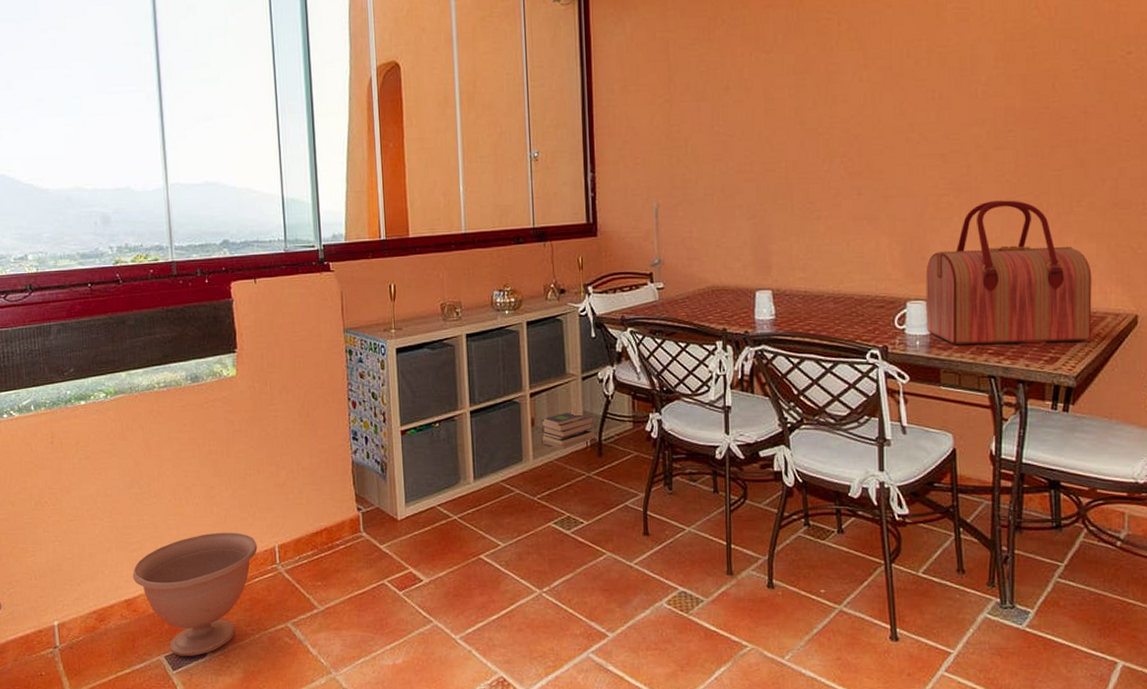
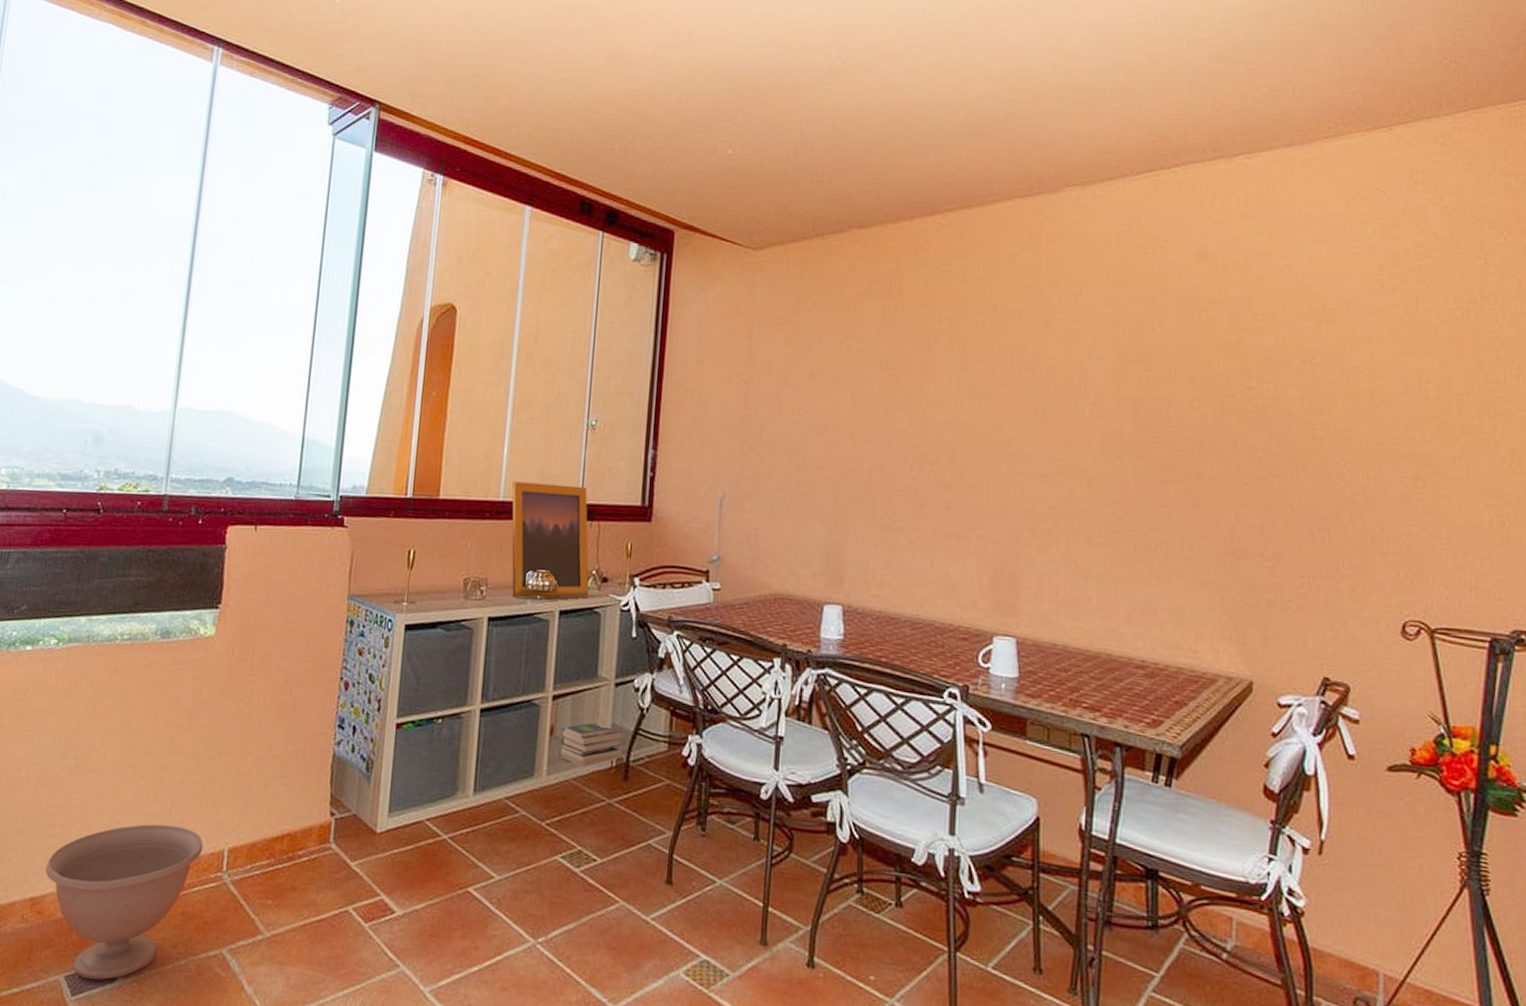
picture frame: none [471,212,550,315] -> present [512,481,589,598]
handbag: present [926,200,1092,344] -> none [1014,532,1203,705]

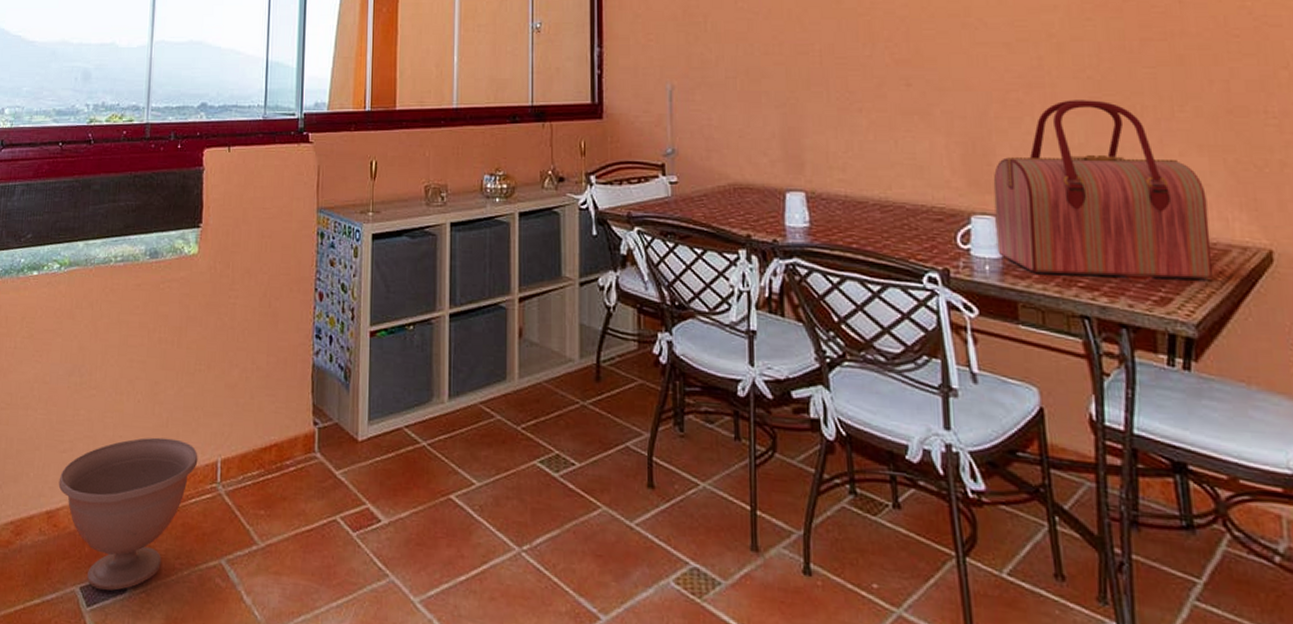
picture frame: present [512,481,589,598] -> none [465,88,547,202]
books: present [559,722,622,767] -> none [529,323,592,369]
handbag: none [1014,532,1203,705] -> present [993,100,1212,279]

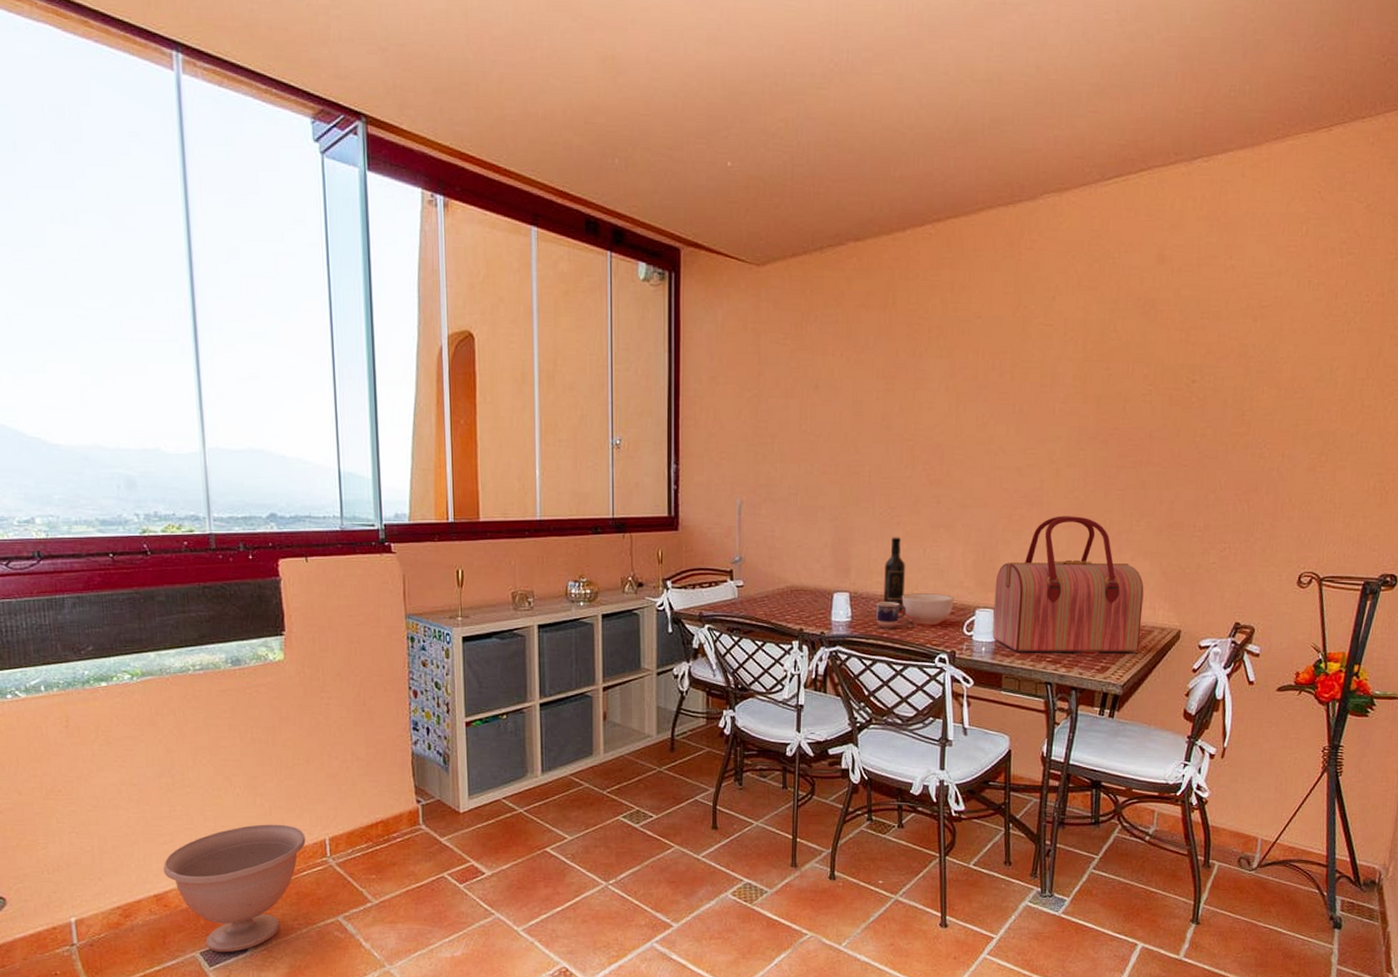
cup: none [839,204,879,237] -> present [876,602,906,628]
wine bottle: none [847,126,876,217] -> present [883,537,906,612]
bowl: none [871,194,941,235] -> present [901,593,954,625]

